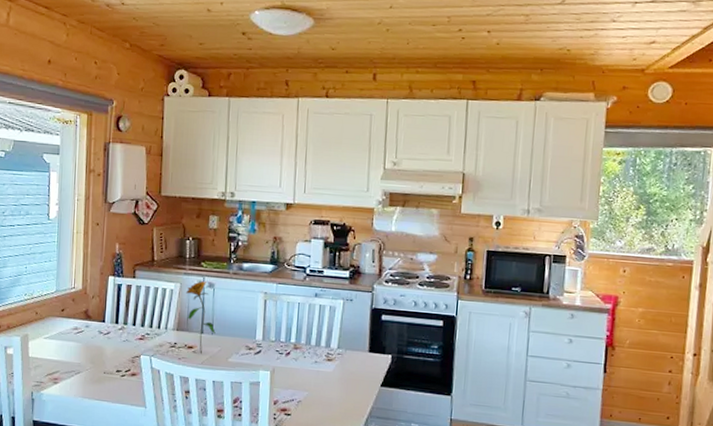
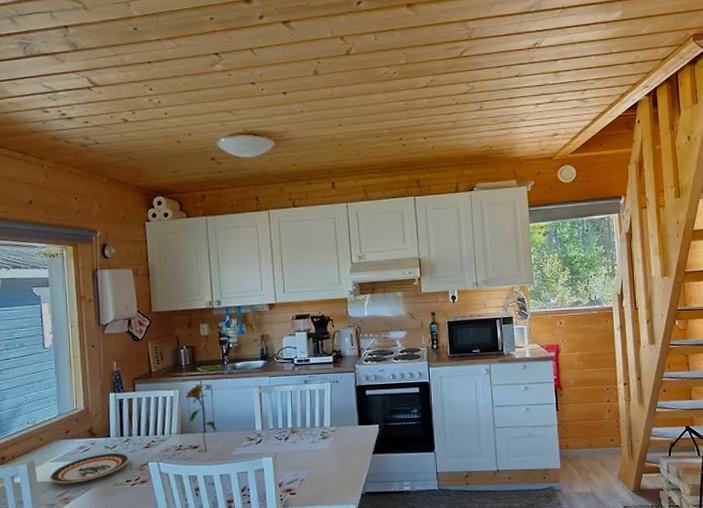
plate: none [42,338,122,364] -> present [50,452,130,484]

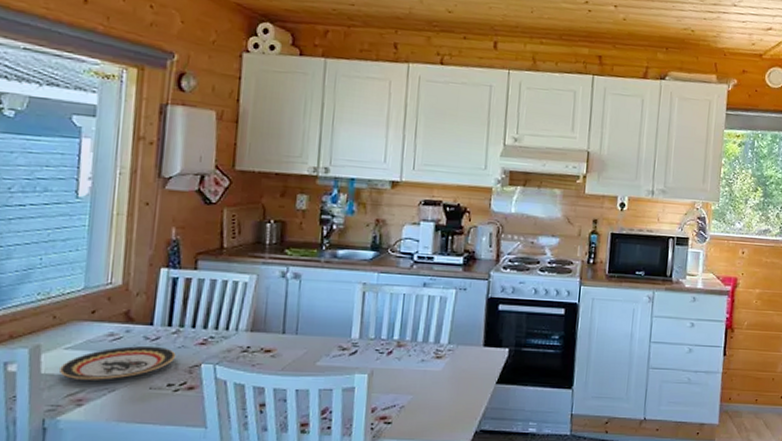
flower: present [185,383,218,452] -> none [264,271,301,358]

